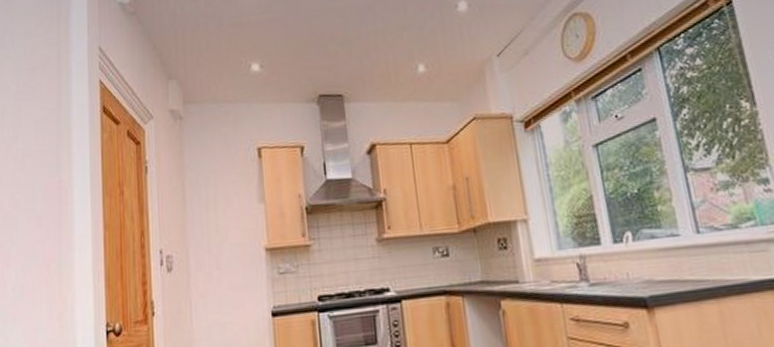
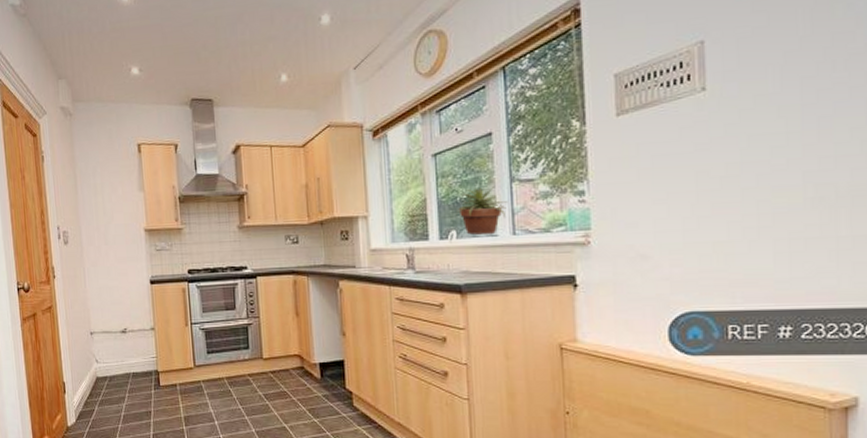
potted plant: none [628,176,685,237] -> present [456,185,508,236]

